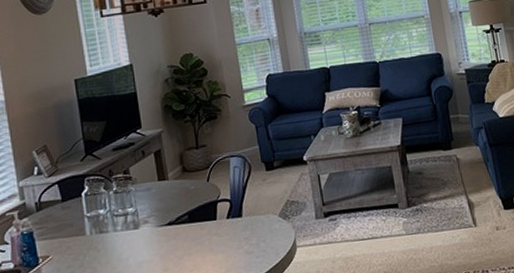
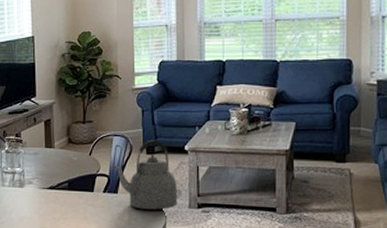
kettle: none [233,154,304,230] -> present [112,140,178,210]

